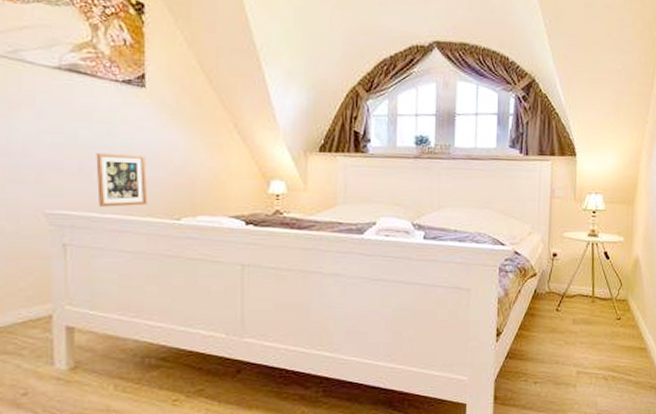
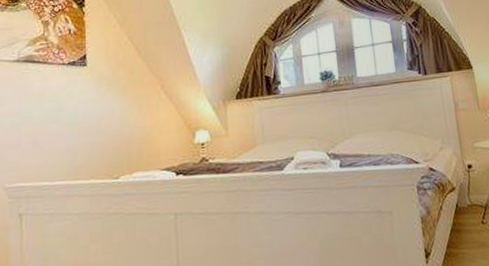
picture frame: present [96,152,147,207] -> none [47,125,90,176]

